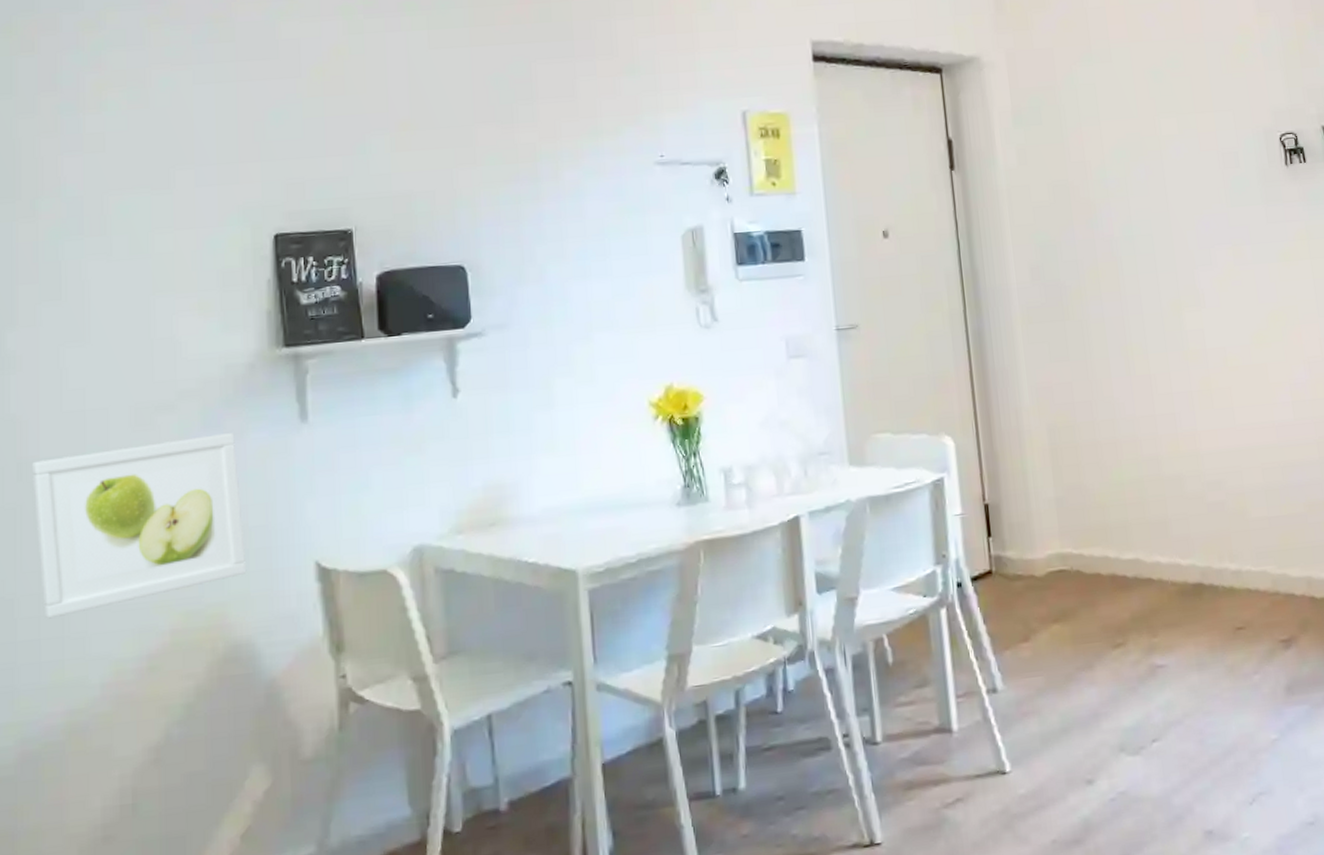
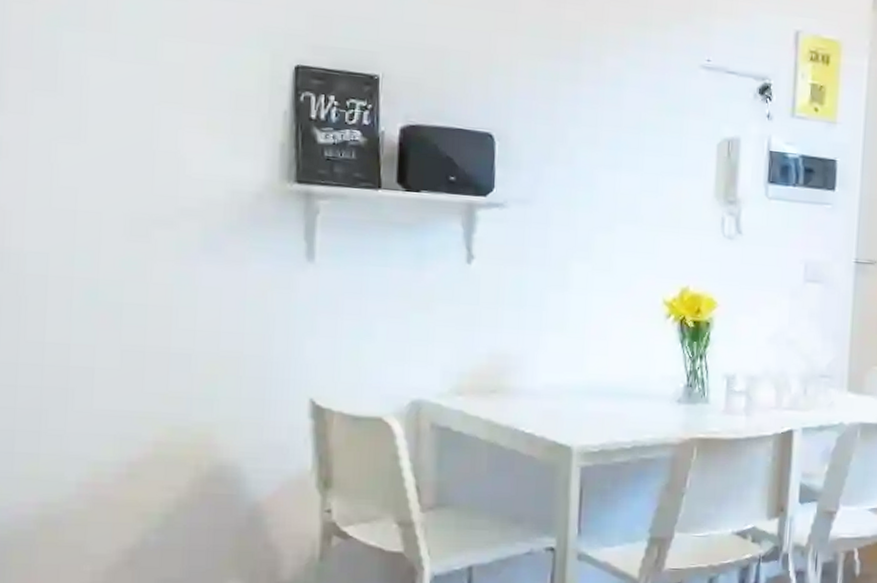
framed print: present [32,433,247,619] -> none [15,253,238,412]

